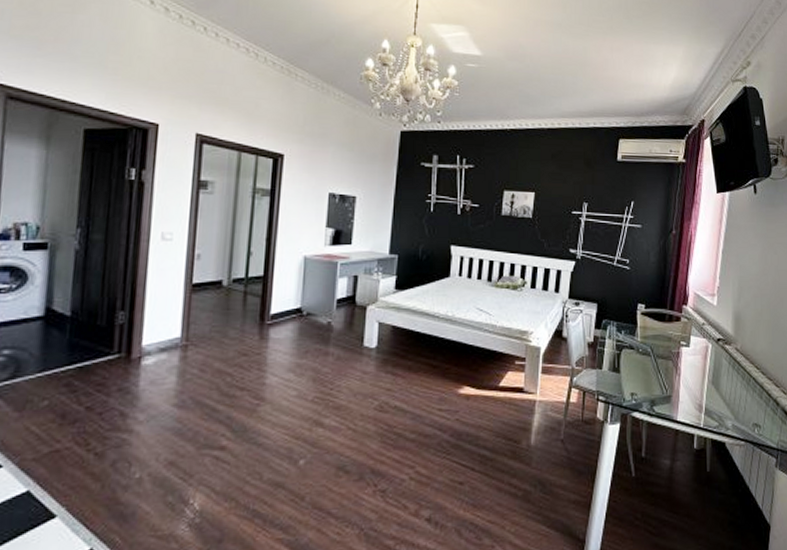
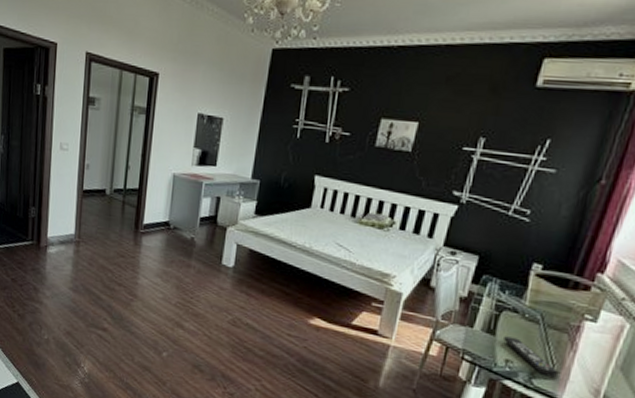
remote control: none [627,372,670,402] -> present [504,336,558,377]

